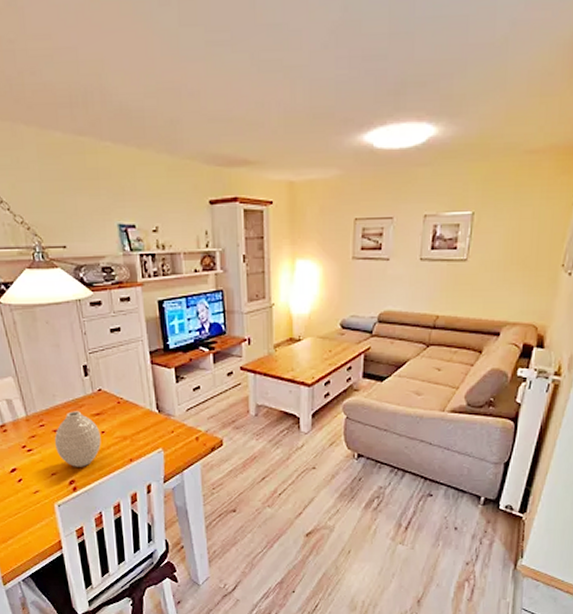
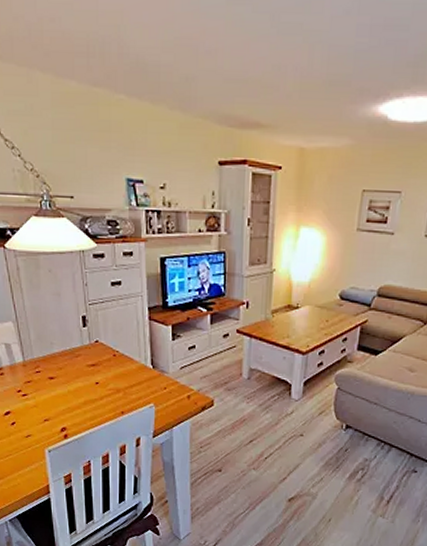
vase: present [54,411,101,467] -> none [49,360,95,416]

